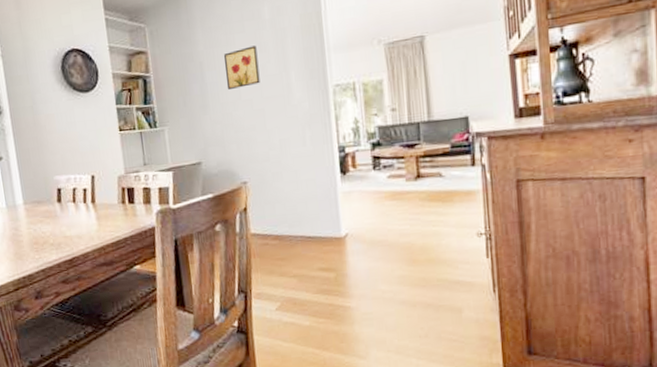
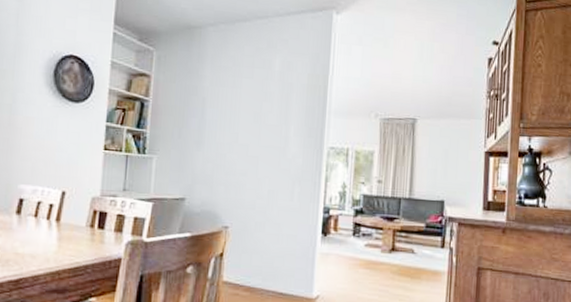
wall art: present [224,45,260,89] -> none [225,93,262,132]

